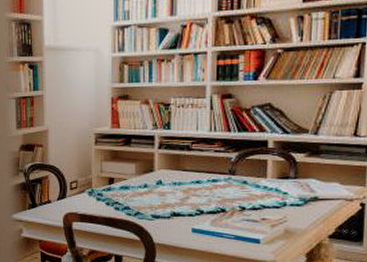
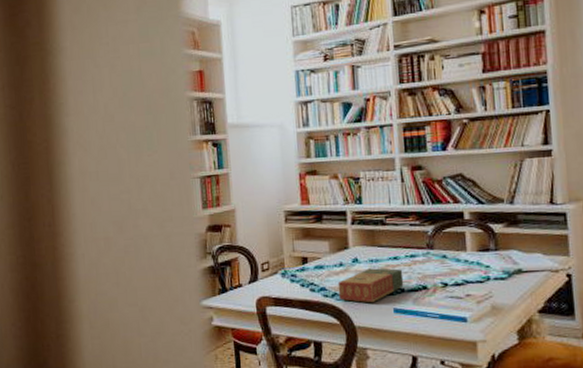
book: none [141,190,204,222] -> present [337,268,404,303]

